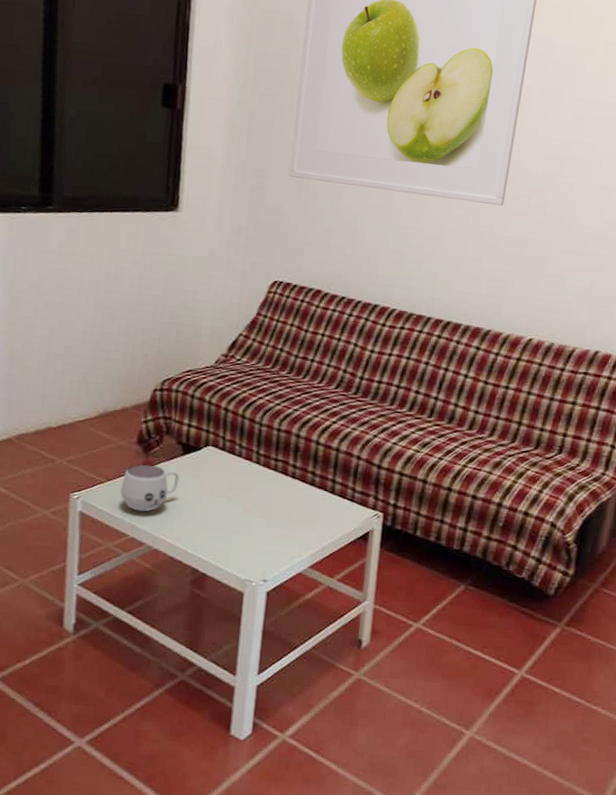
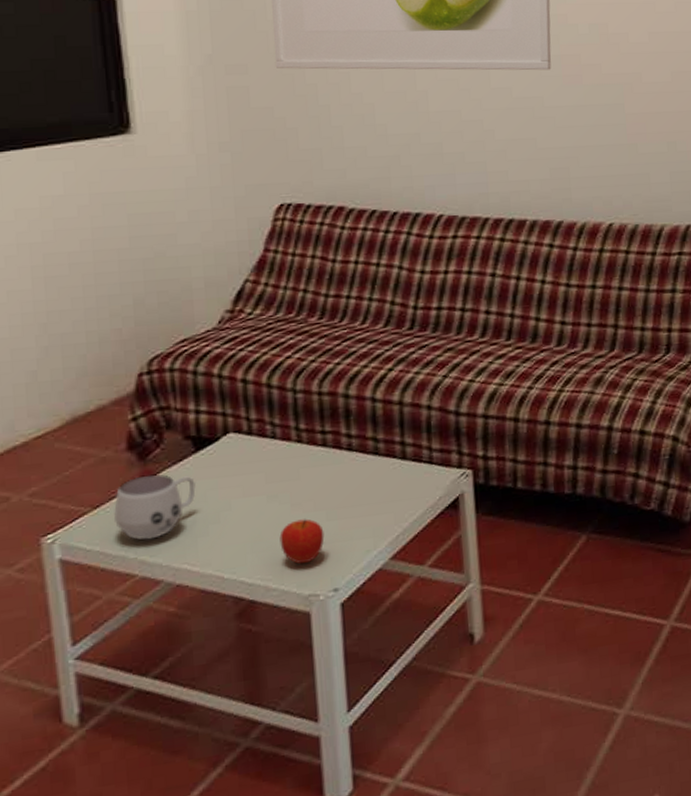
fruit: none [231,521,264,556] -> present [279,519,325,565]

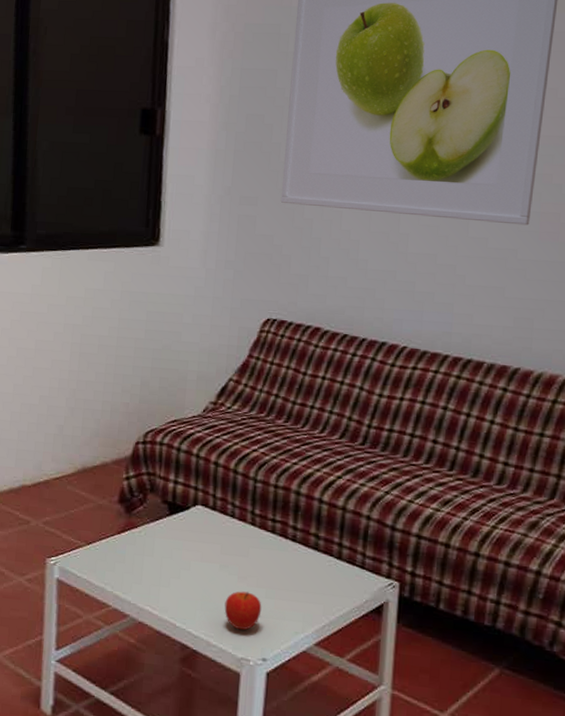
mug: present [114,474,196,540] -> none [101,525,166,580]

